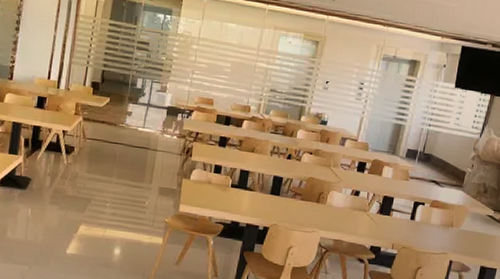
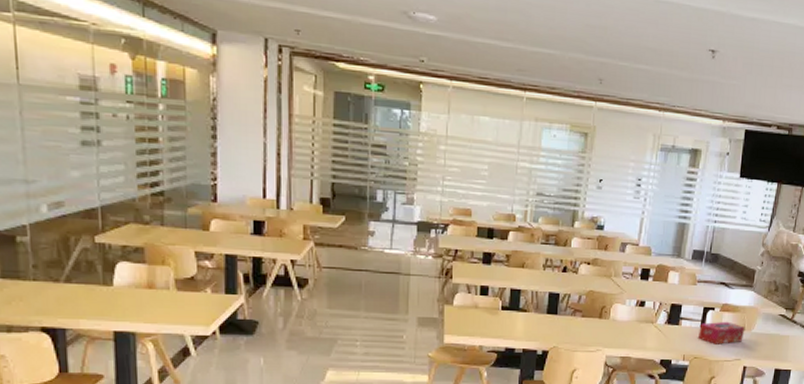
tissue box: none [408,216,453,238] -> present [698,321,745,345]

